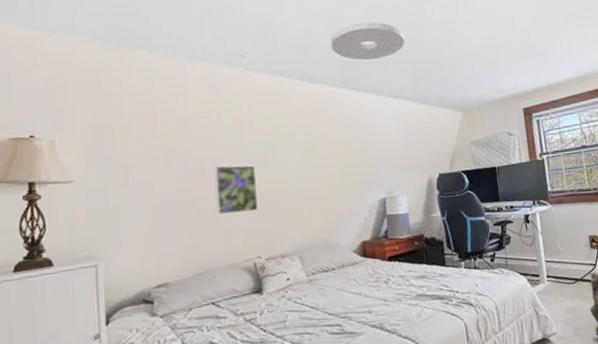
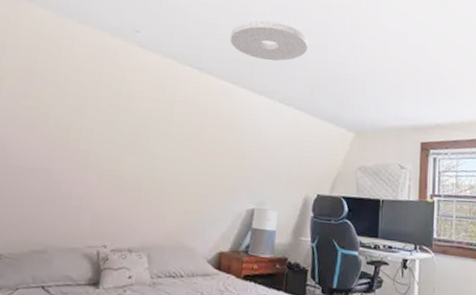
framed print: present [213,164,258,215] -> none [71,139,124,195]

